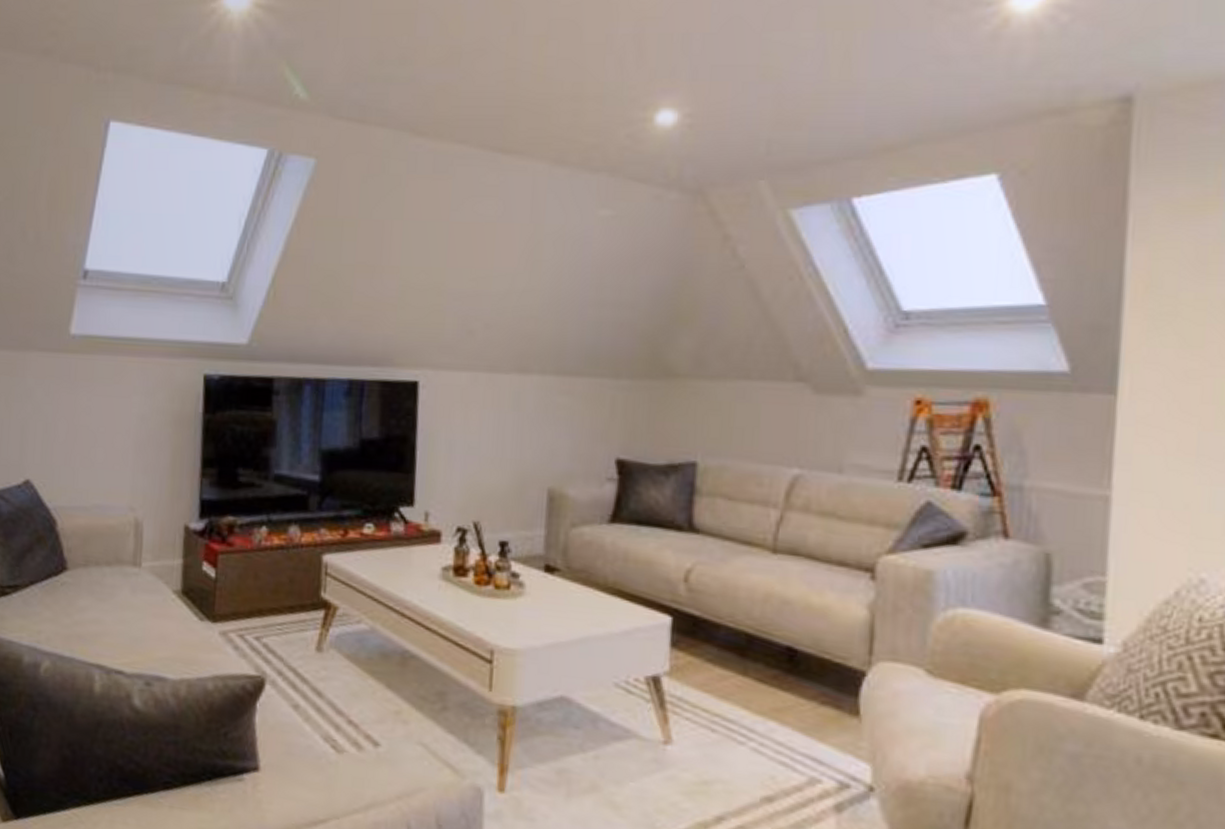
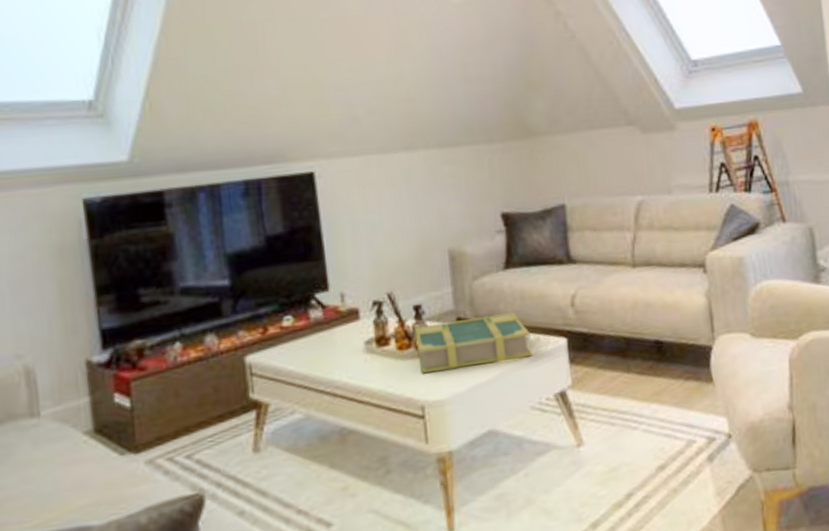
book: none [495,564,628,628] -> present [414,312,532,374]

